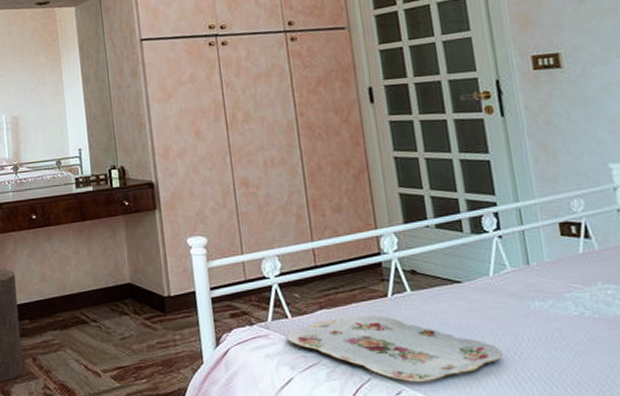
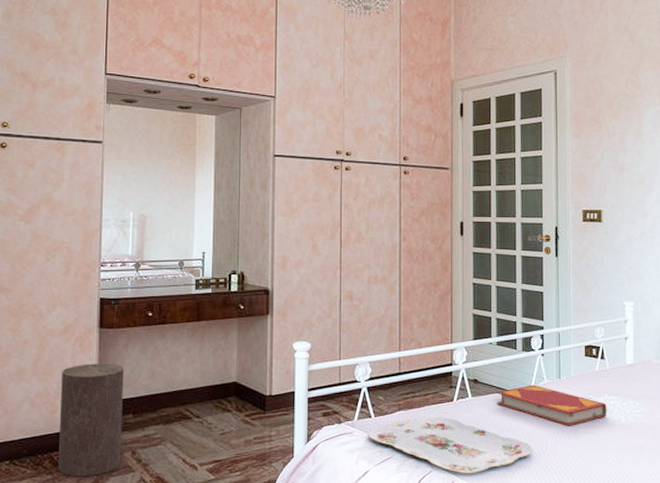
hardback book: none [442,273,605,324] -> present [496,385,607,426]

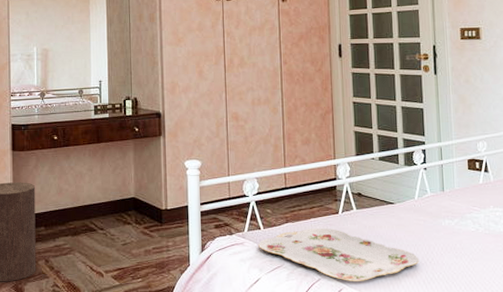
hardback book: present [496,385,607,426] -> none [380,197,493,237]

